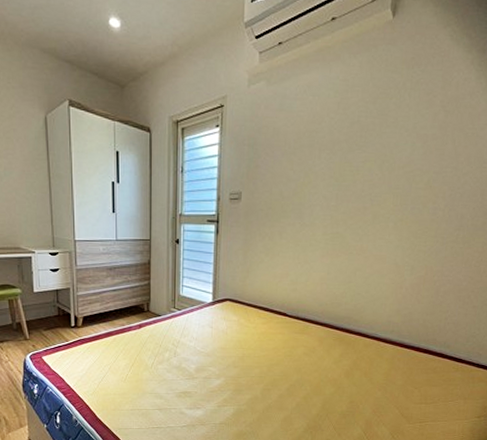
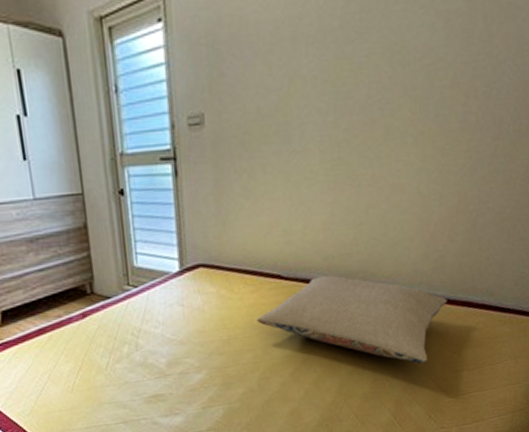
pillow: none [265,317,412,394] -> present [257,275,447,364]

